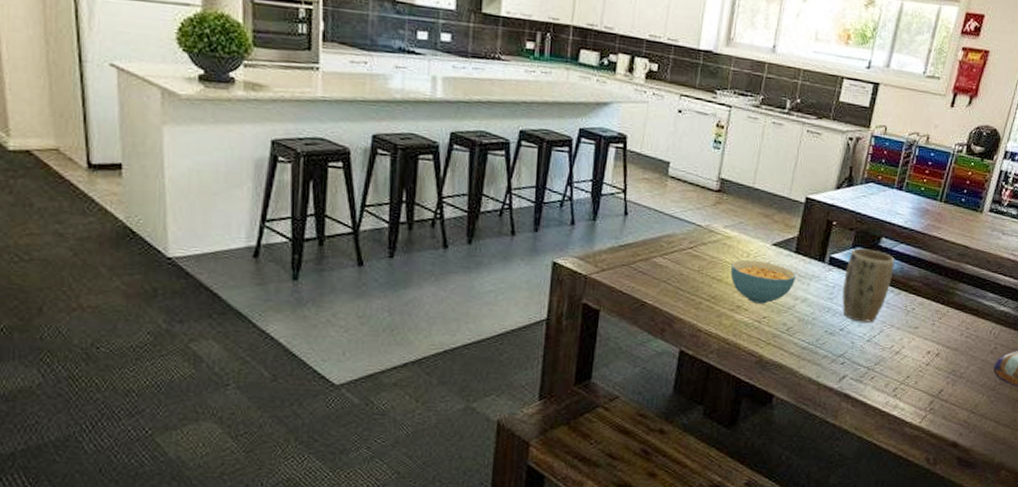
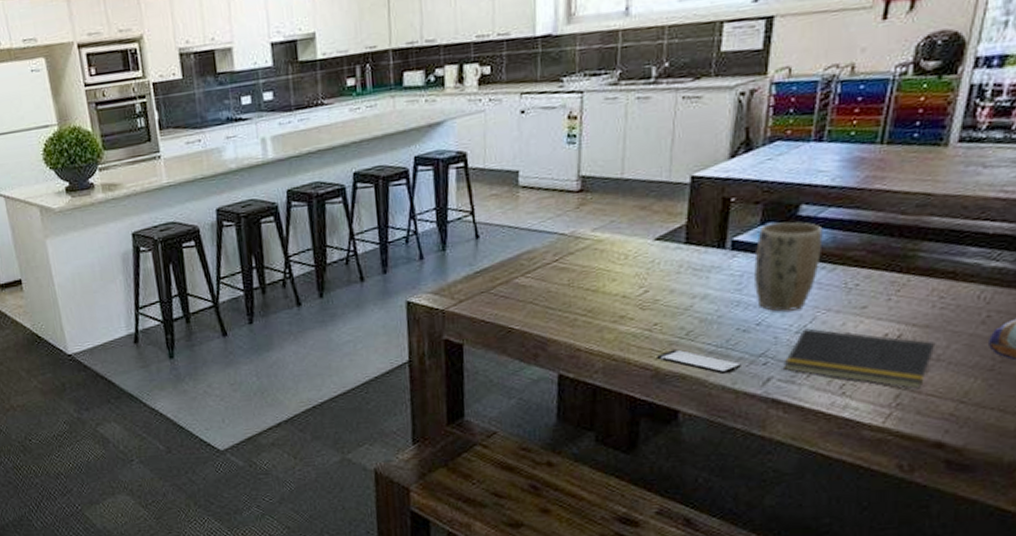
cereal bowl: present [731,260,796,304] -> none [607,260,690,310]
smartphone: none [762,341,826,368] -> present [657,349,743,375]
notepad: none [856,338,960,399] -> present [784,328,936,389]

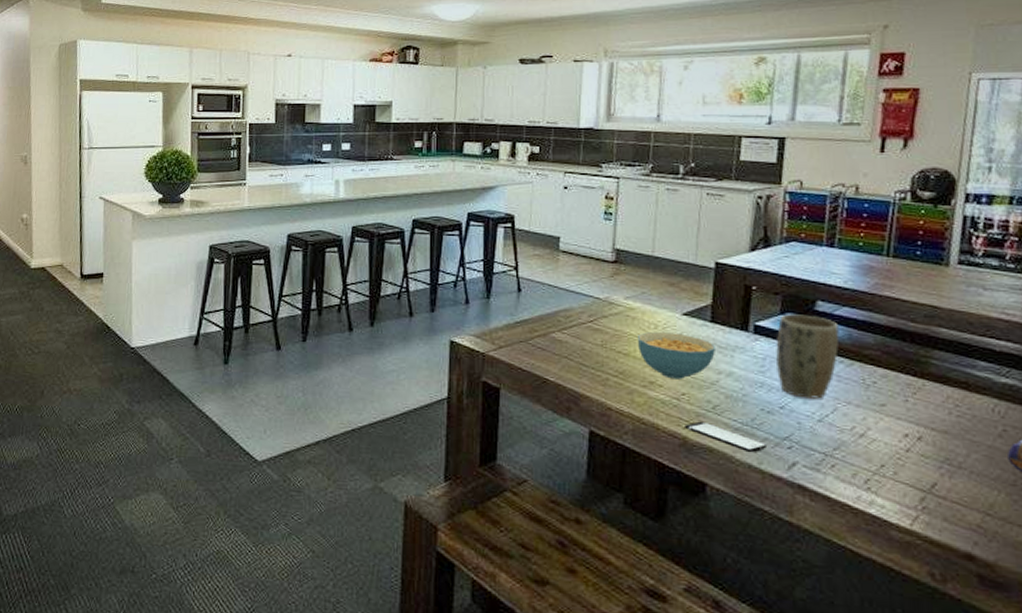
cereal bowl: none [607,260,690,310] -> present [638,332,715,379]
notepad: present [784,328,936,389] -> none [808,418,956,495]

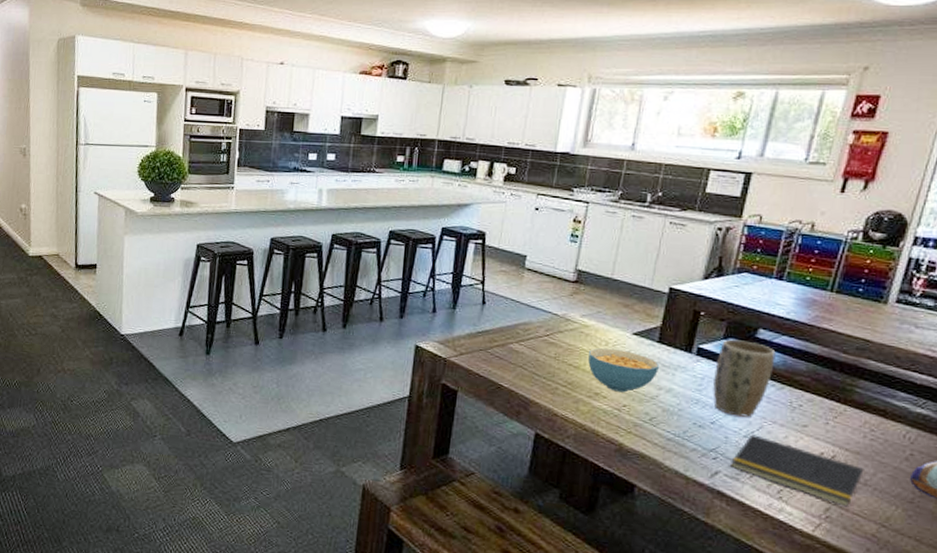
smartphone: present [685,421,768,453] -> none [622,430,695,461]
notepad: none [808,418,956,495] -> present [730,434,864,507]

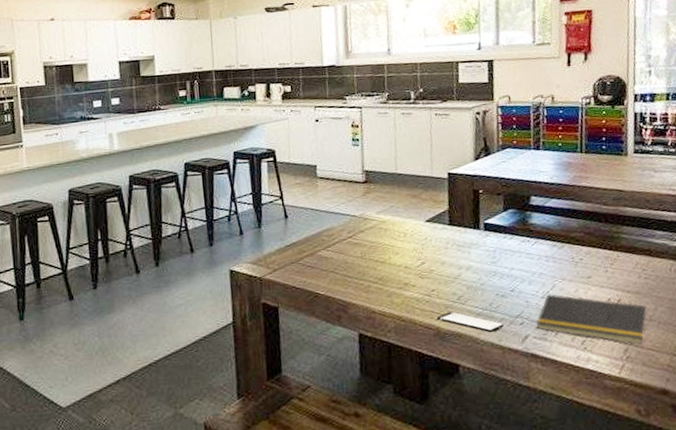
cereal bowl: present [588,348,659,393] -> none [391,238,455,279]
smartphone: none [622,430,695,461] -> present [437,311,505,333]
plant pot: present [713,339,776,417] -> none [502,209,552,280]

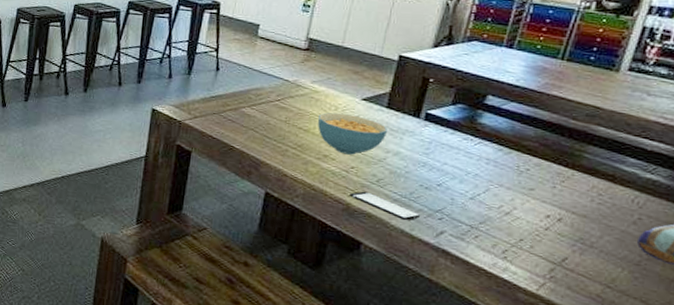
cereal bowl: none [391,238,455,279] -> present [318,112,387,155]
notepad: present [536,294,647,345] -> none [456,196,591,268]

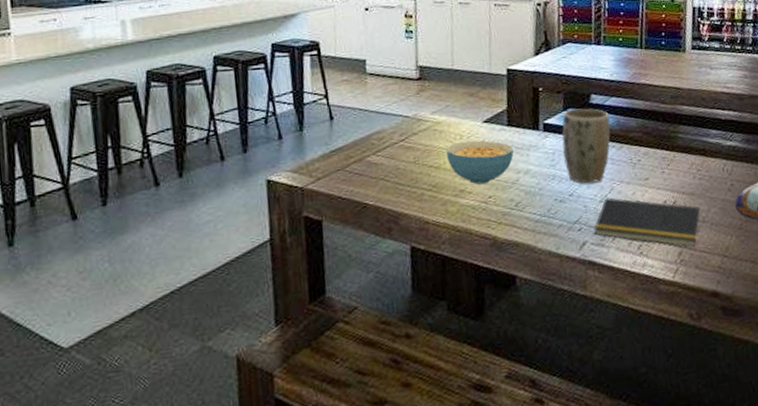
smartphone: present [349,191,421,221] -> none [493,219,563,241]
plant pot: none [440,105,504,180] -> present [562,108,611,184]
notepad: none [456,196,591,268] -> present [594,197,701,247]

